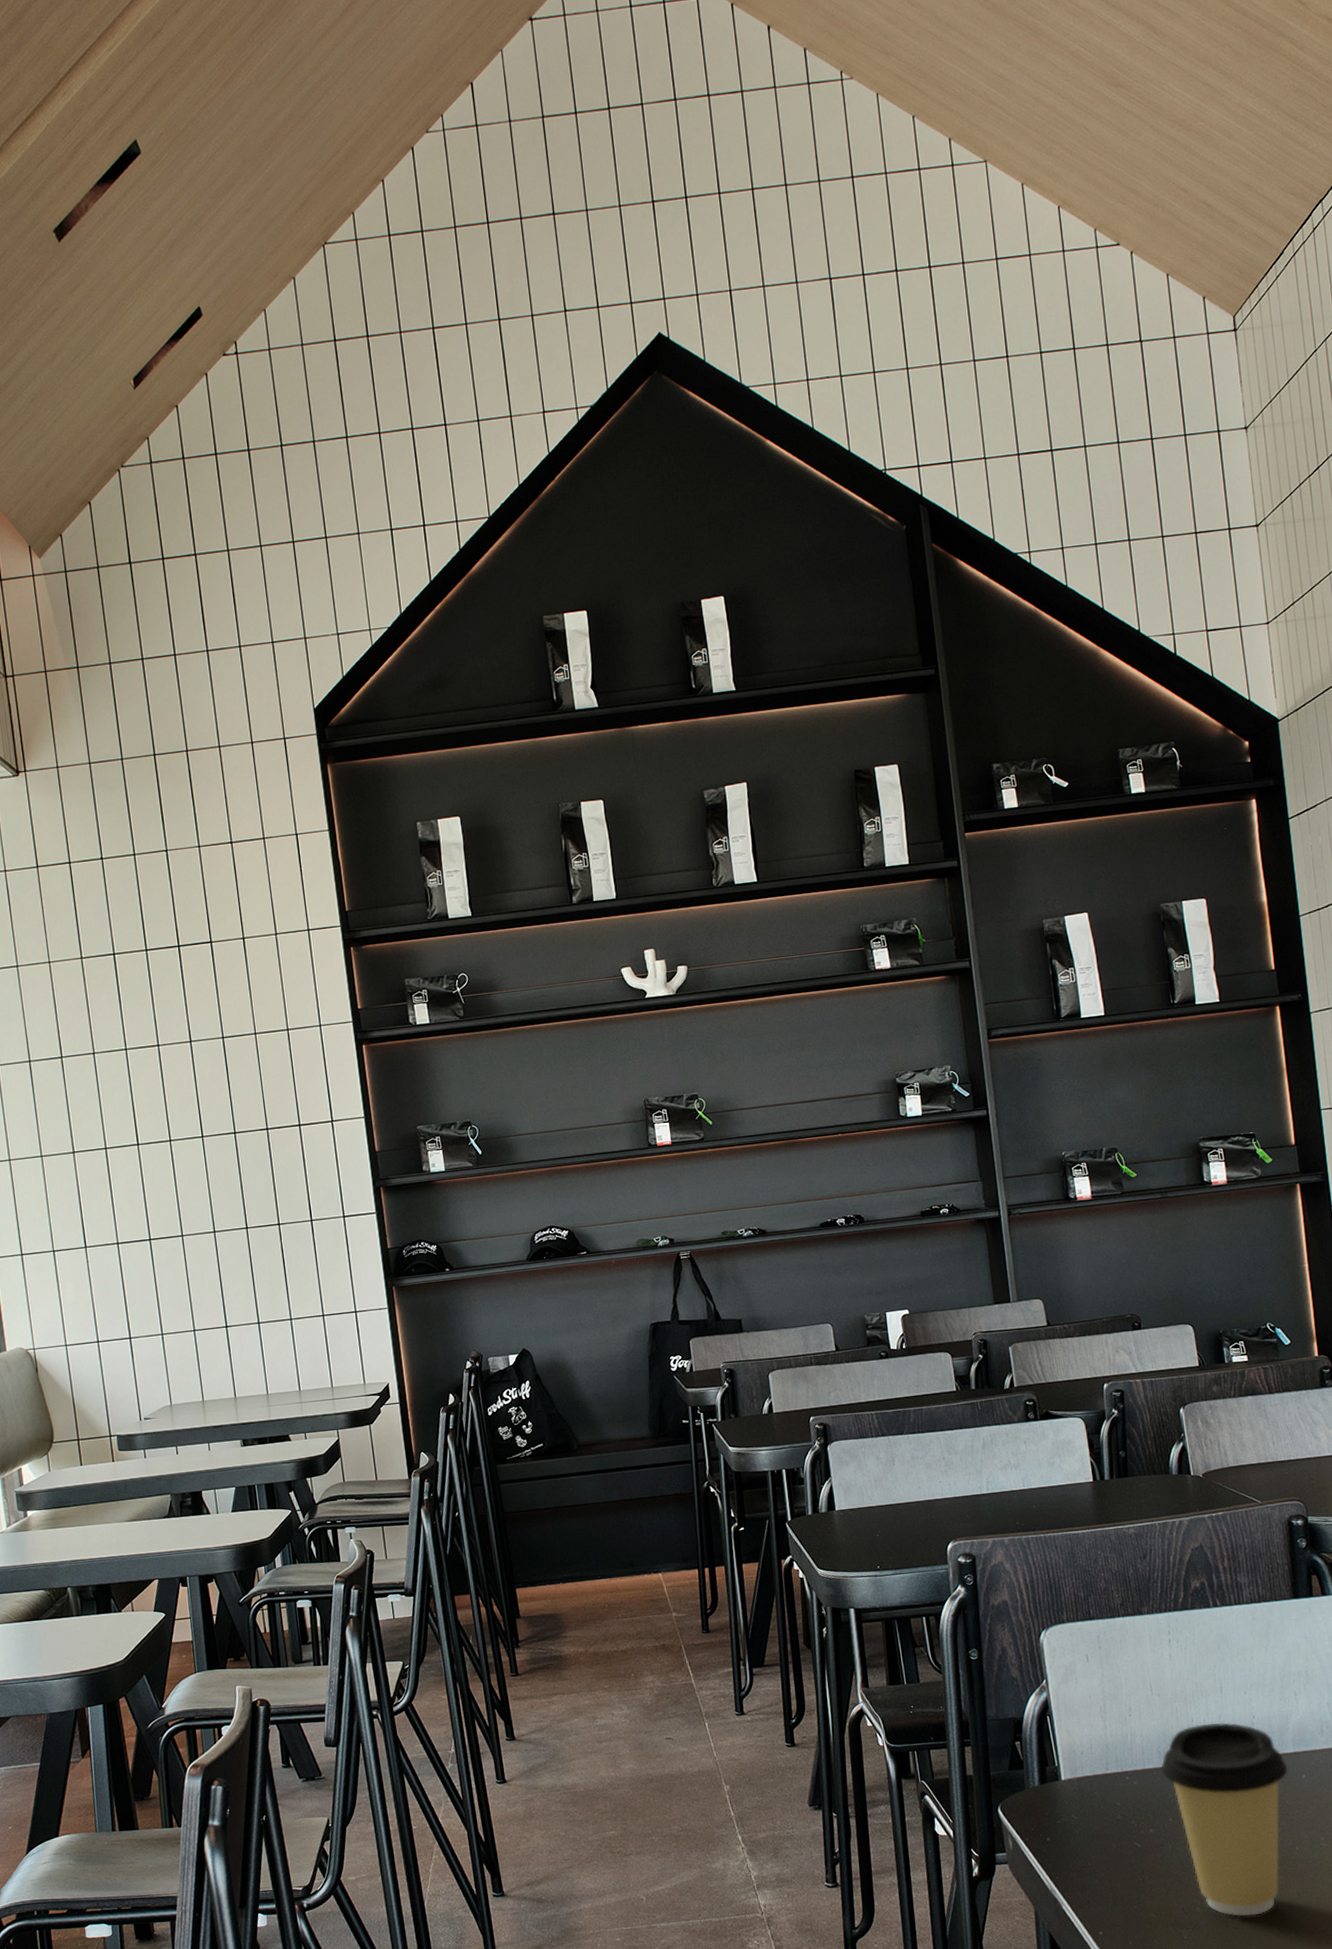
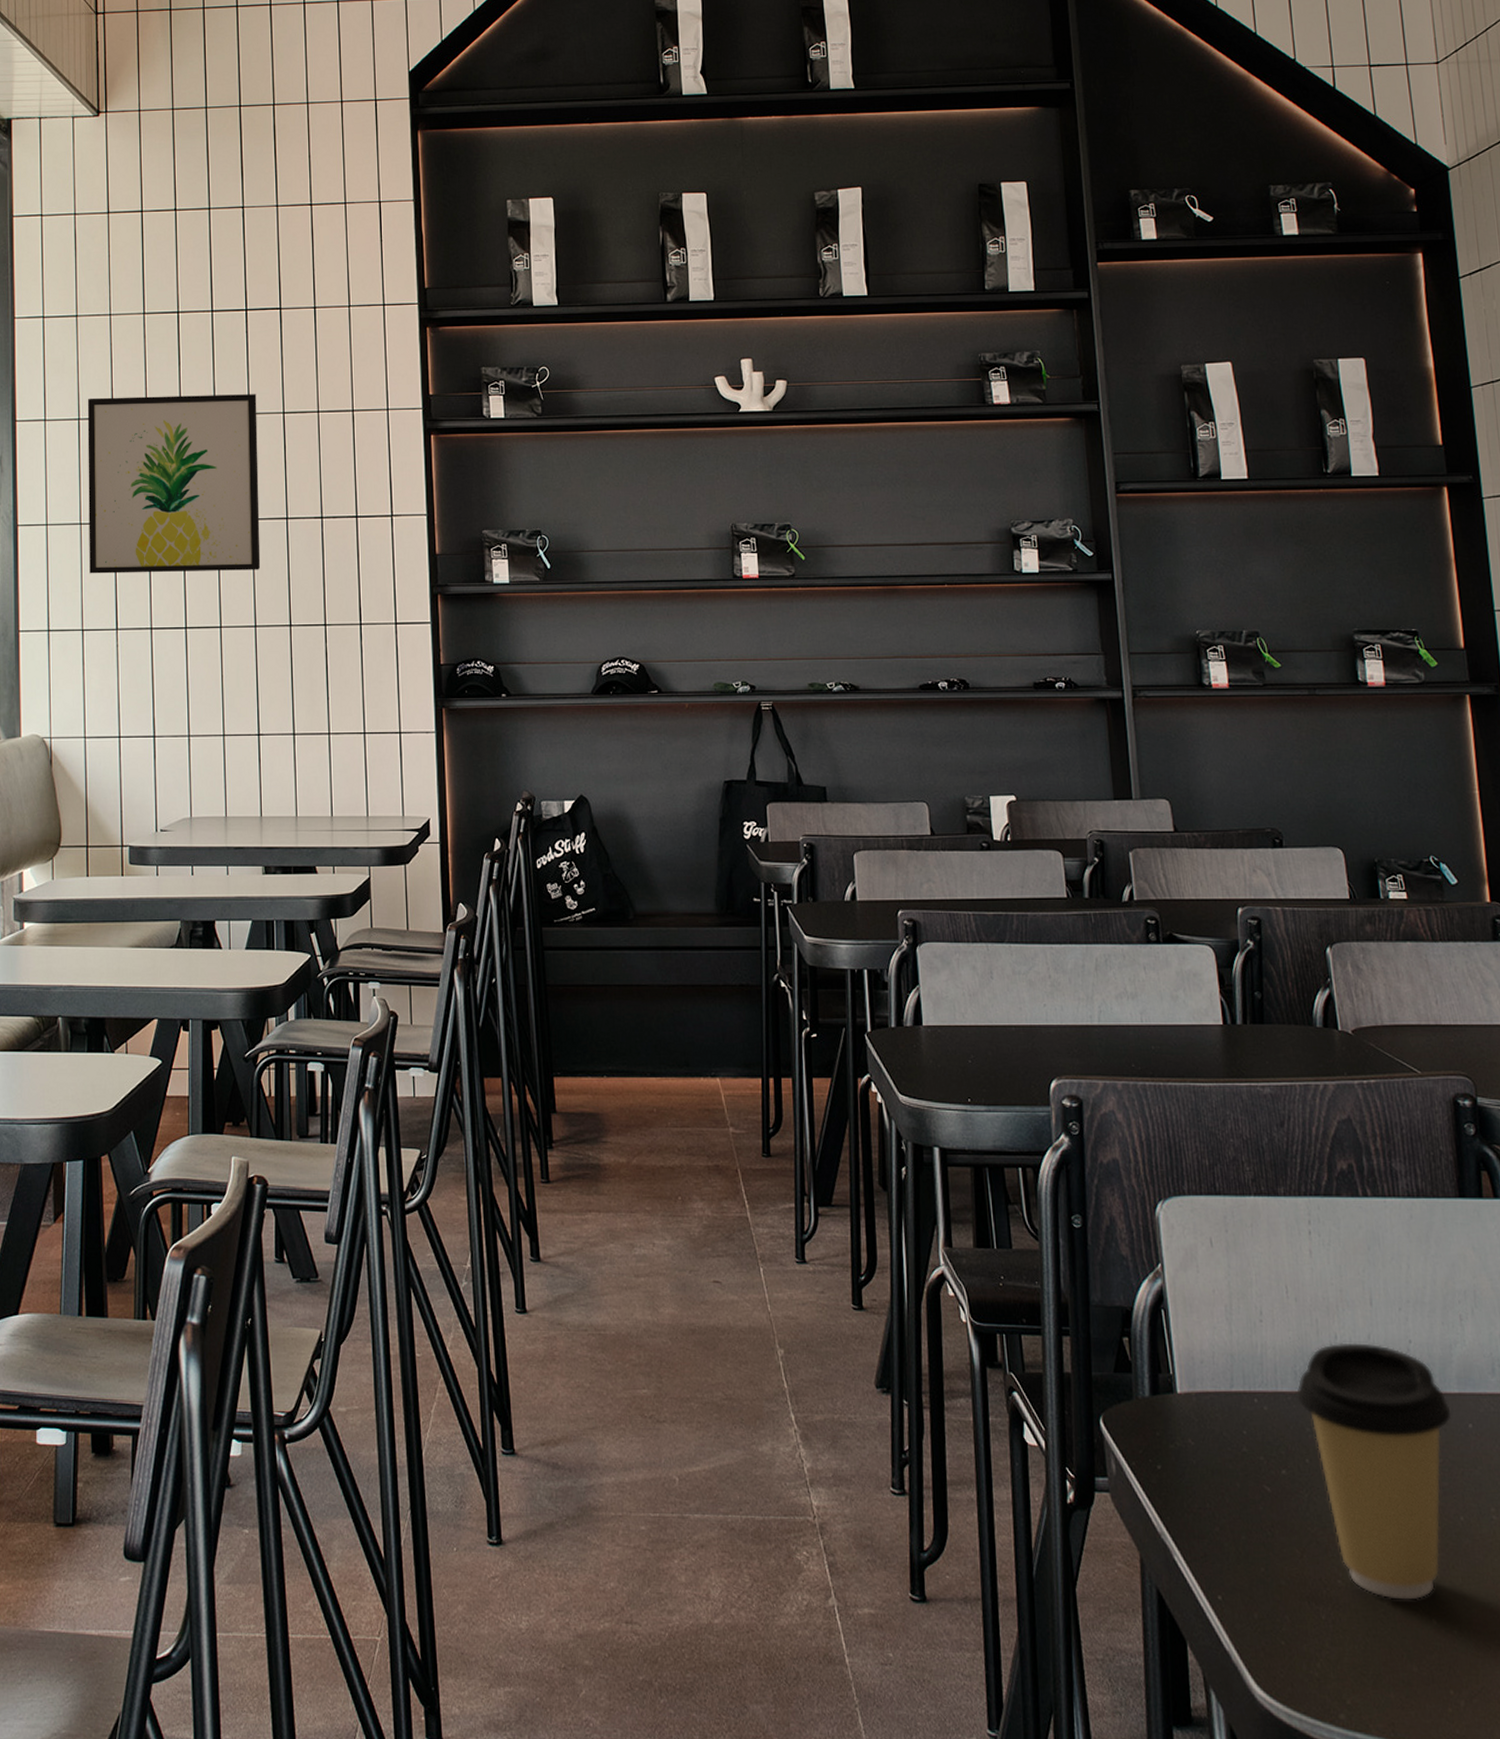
wall art: none [36,1023,214,1200] -> present [87,394,261,574]

